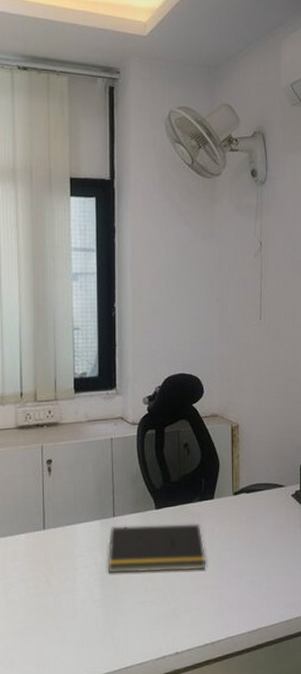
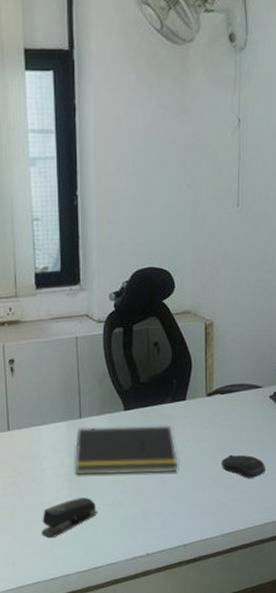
stapler: none [73,596,129,638] -> present [41,498,98,538]
computer mouse: none [248,551,290,575] -> present [222,454,266,478]

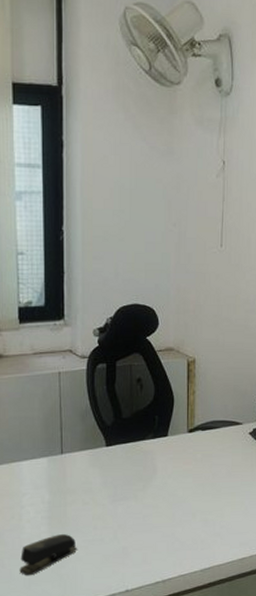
notepad: present [75,426,178,475] -> none [55,461,159,511]
computer mouse: present [222,454,266,478] -> none [202,490,245,514]

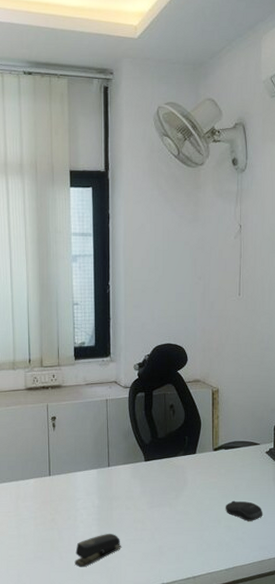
computer mouse: none [202,490,245,514] -> present [226,500,263,521]

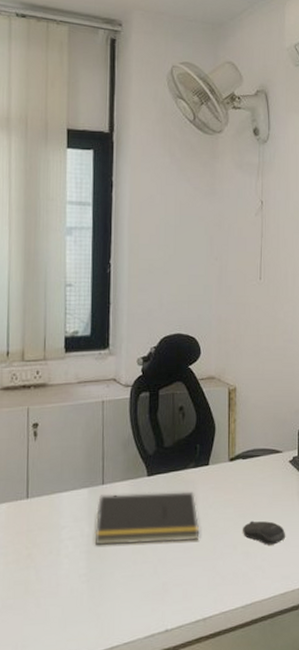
stapler: present [74,534,122,568] -> none [55,570,117,616]
notepad: none [103,475,189,514] -> present [95,491,200,545]

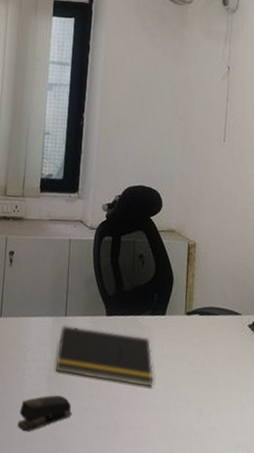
stapler: none [55,570,117,616] -> present [17,395,73,432]
computer mouse: present [243,521,286,545] -> none [197,379,243,409]

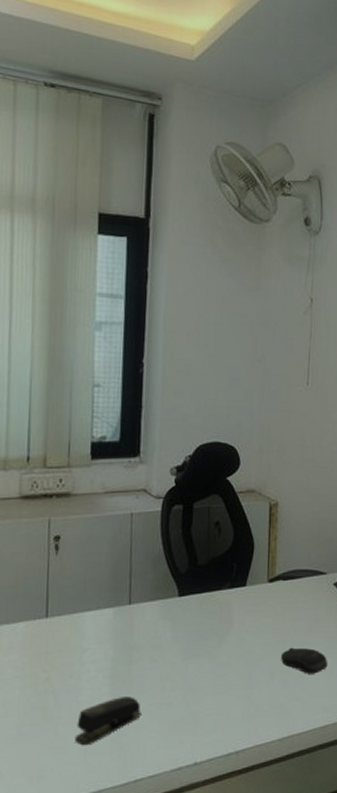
notepad: present [56,325,154,387] -> none [119,614,234,670]
computer mouse: none [197,379,243,409] -> present [281,647,328,674]

